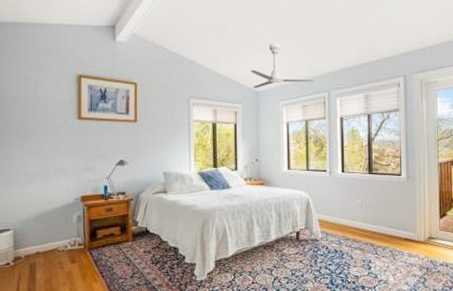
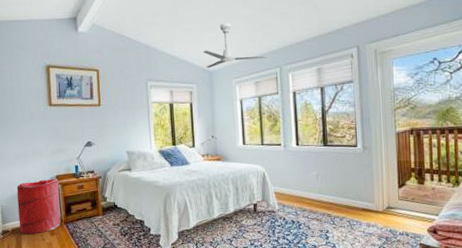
laundry hamper: none [34,199,85,262] -> present [16,178,61,235]

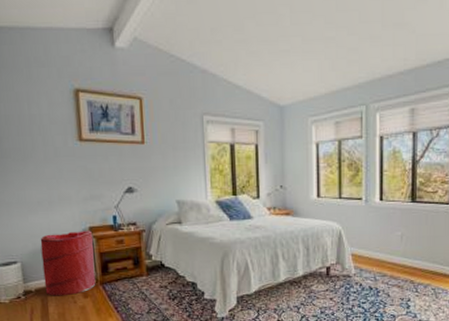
ceiling fan: present [203,23,267,68] -> none [273,46,351,102]

